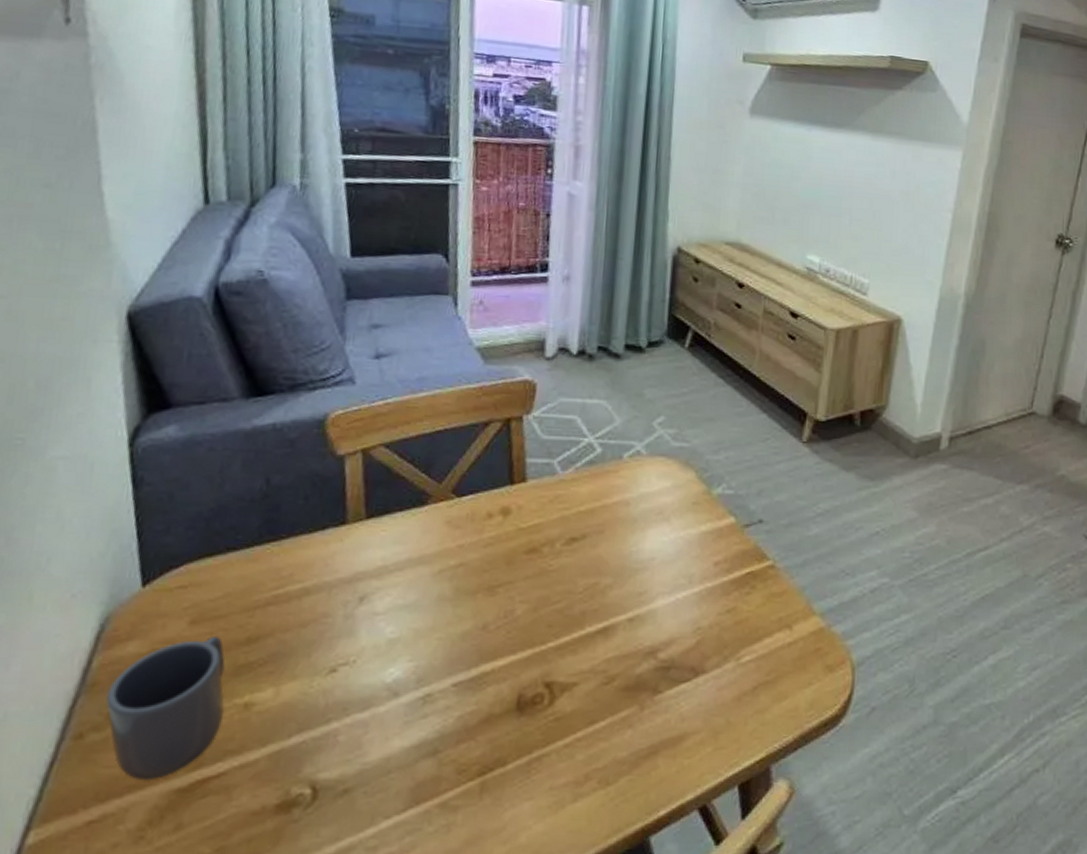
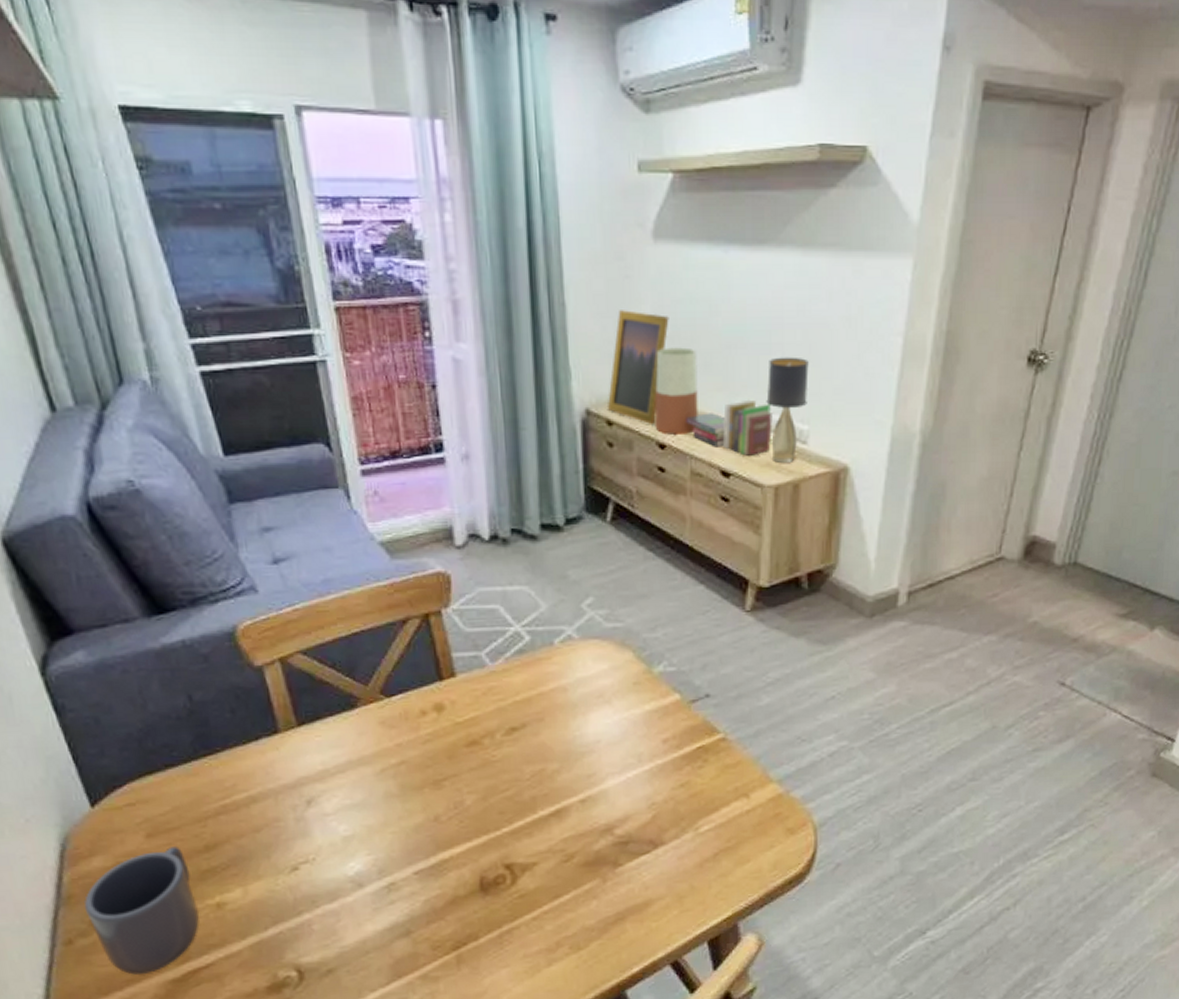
picture frame: none [697,168,757,265] -> present [608,310,669,424]
vase: none [736,202,778,277] -> present [654,347,698,435]
books: none [763,260,797,291] -> present [686,413,725,447]
books: none [794,253,839,301] -> present [723,401,772,456]
table lamp: none [834,219,872,311] -> present [766,357,809,464]

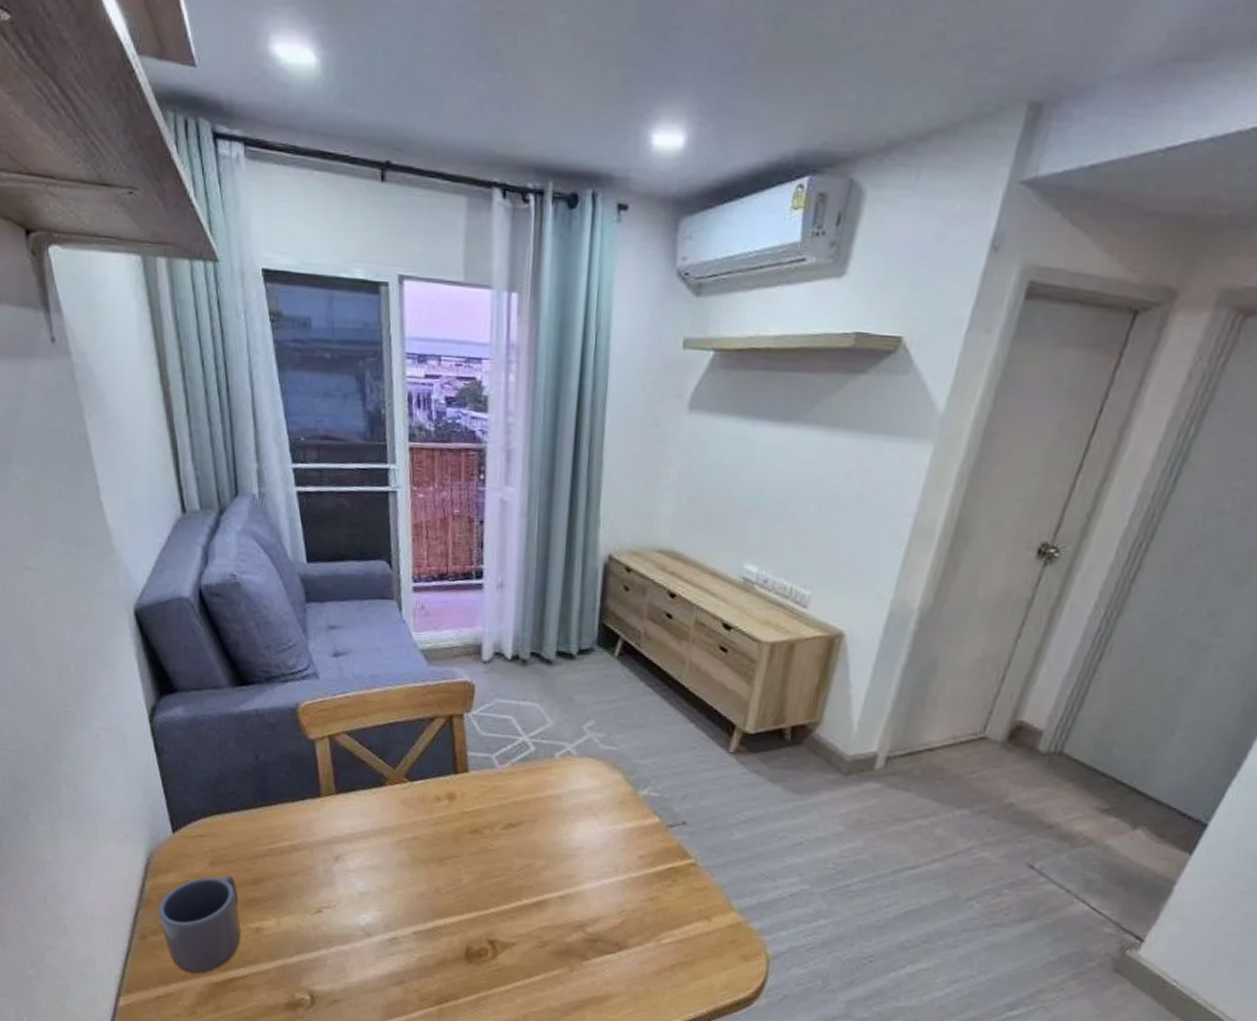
picture frame: present [608,310,669,424] -> none [629,470,694,574]
vase: present [654,347,698,435] -> none [668,507,715,587]
books: present [686,413,725,447] -> none [697,570,733,602]
books: present [723,401,772,456] -> none [728,562,778,613]
table lamp: present [766,357,809,464] -> none [772,525,819,624]

